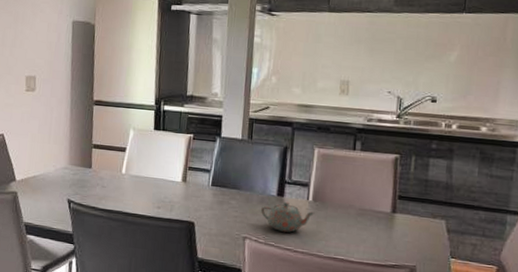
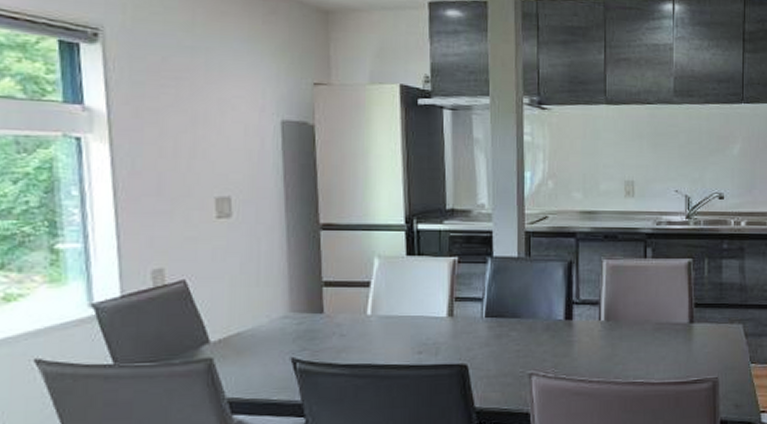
teapot: present [260,201,315,233] -> none [546,325,609,361]

